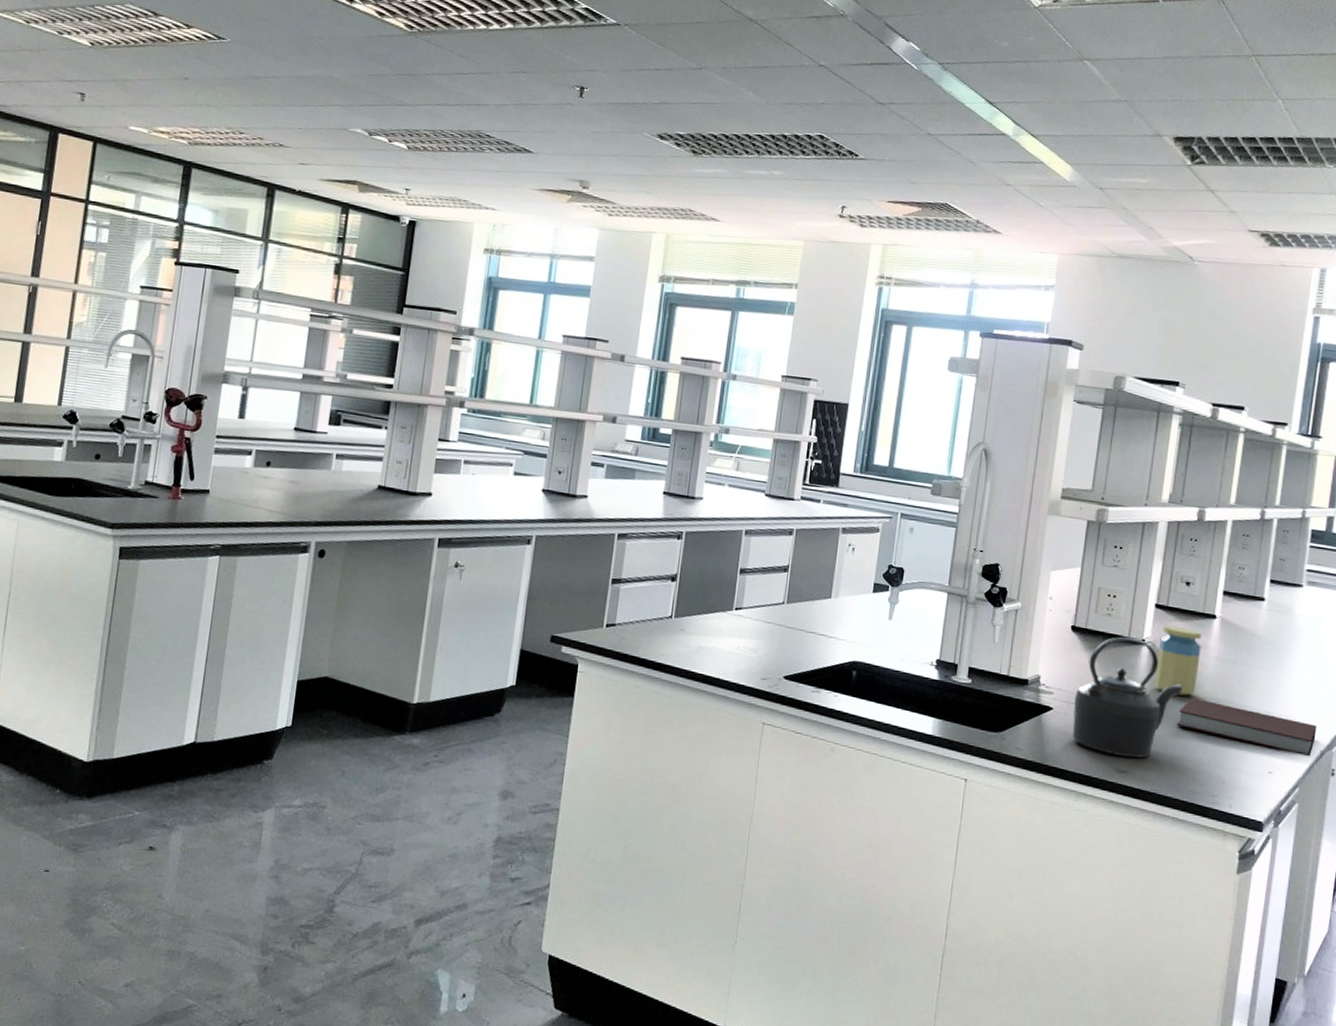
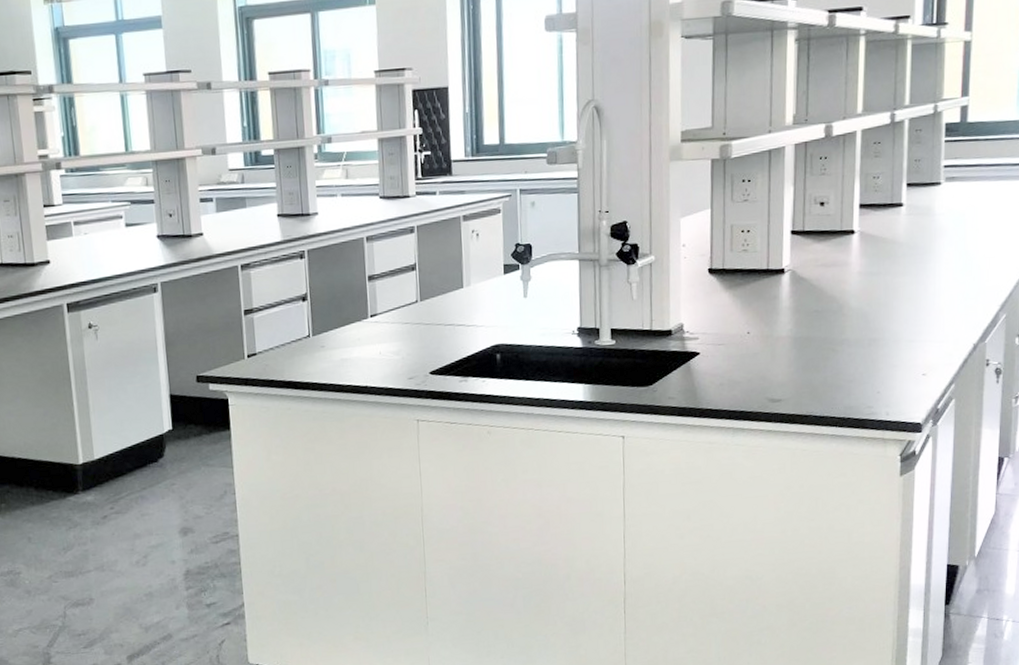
kettle: present [1072,636,1183,758] -> none [721,268,828,387]
jar: present [1153,625,1202,696] -> none [798,249,843,316]
notebook: present [1176,698,1317,757] -> none [826,316,967,352]

